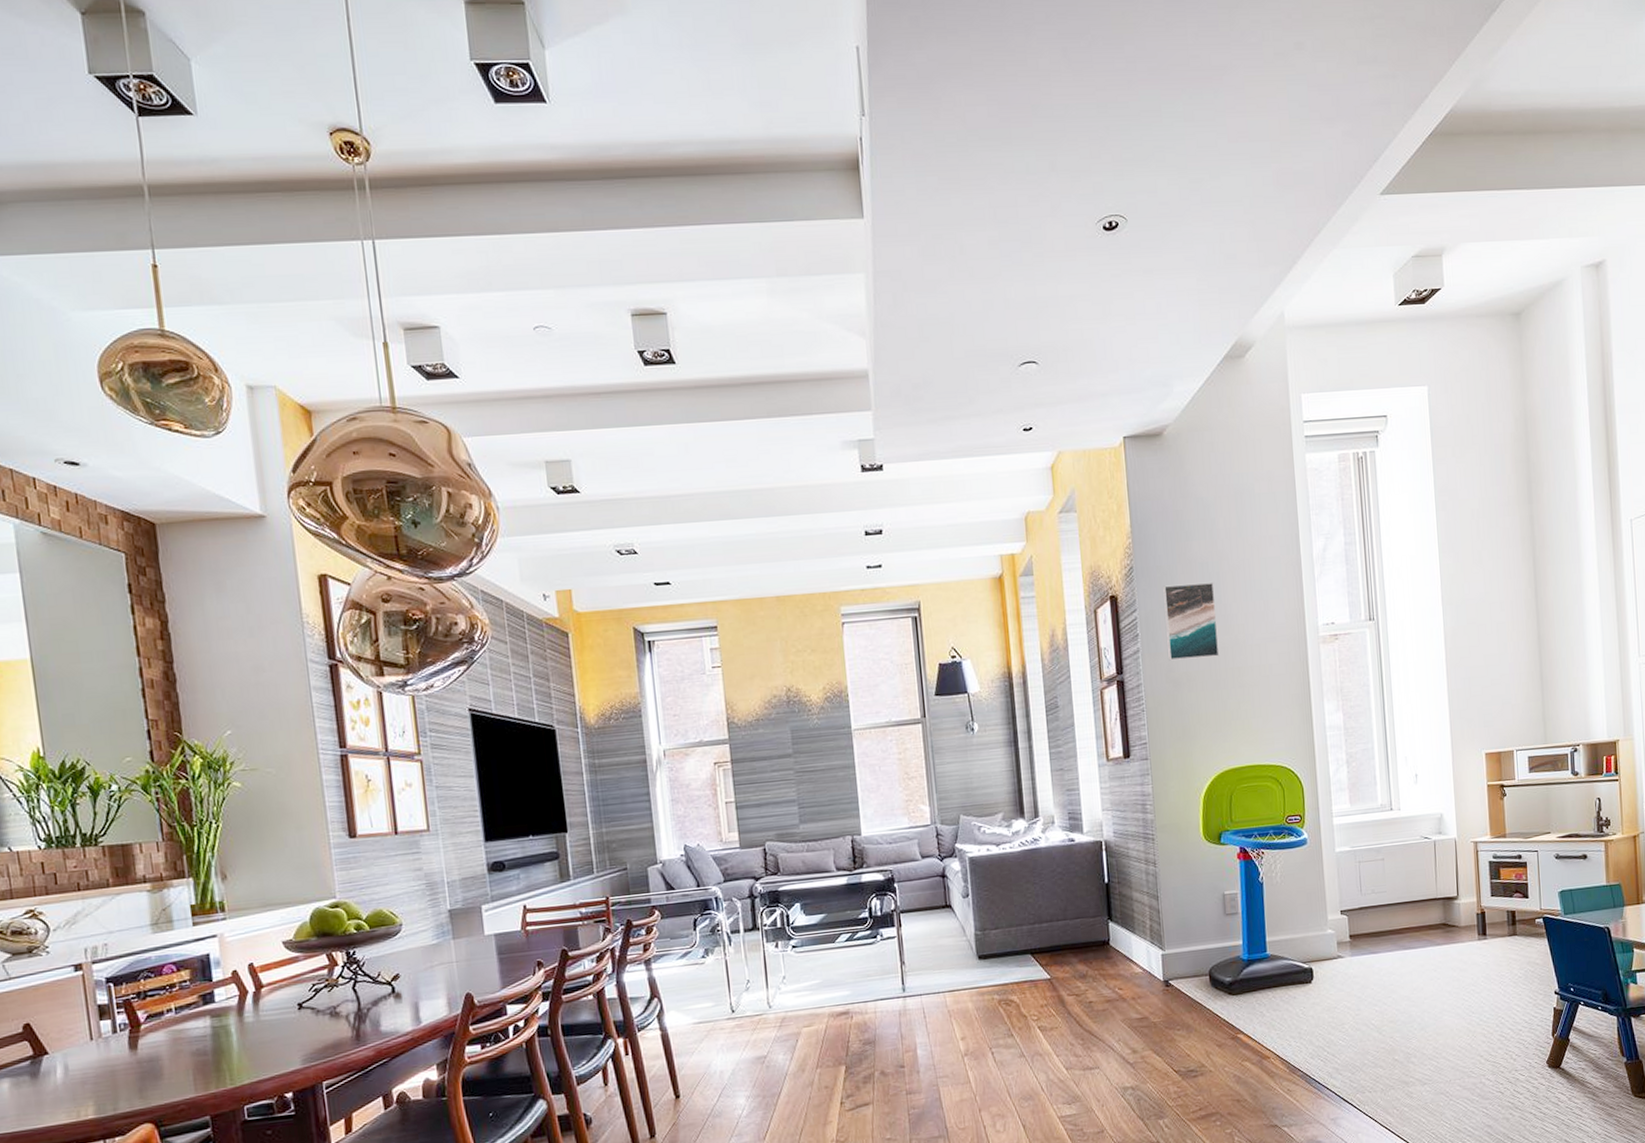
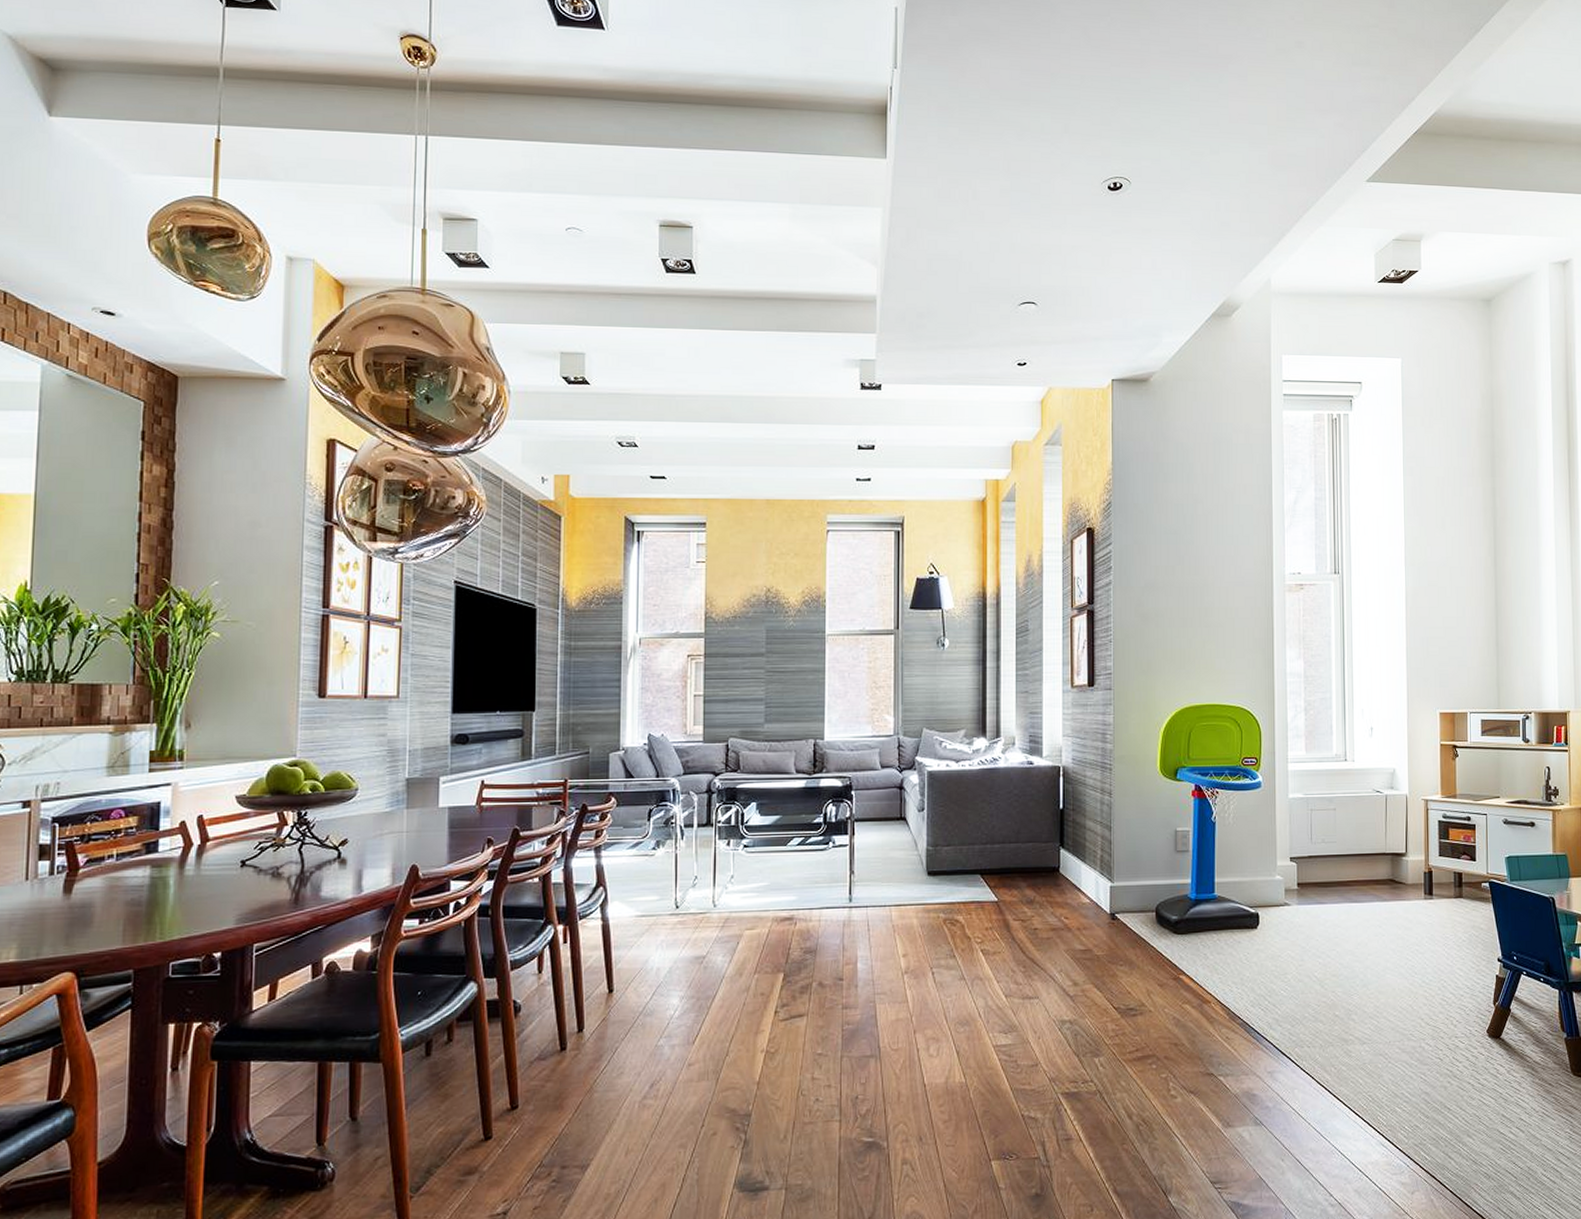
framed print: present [1162,582,1220,661] -> none [1137,523,1188,595]

